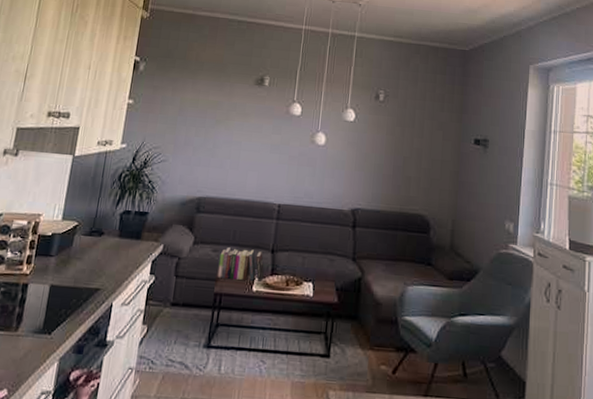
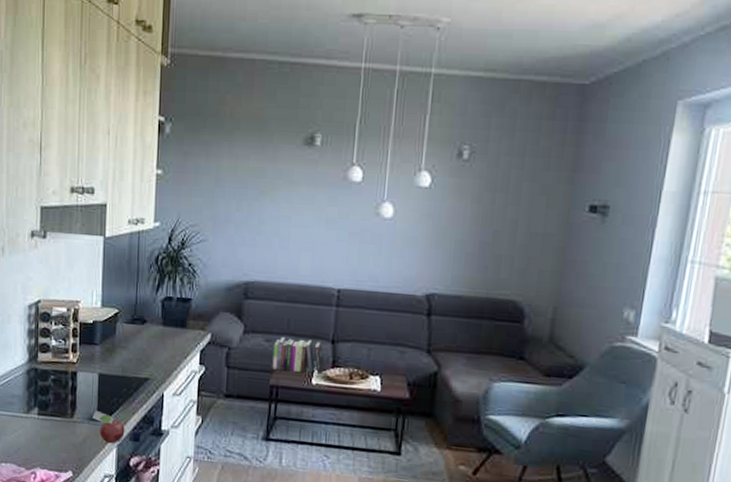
fruit: none [37,322,70,358] -> present [92,410,125,444]

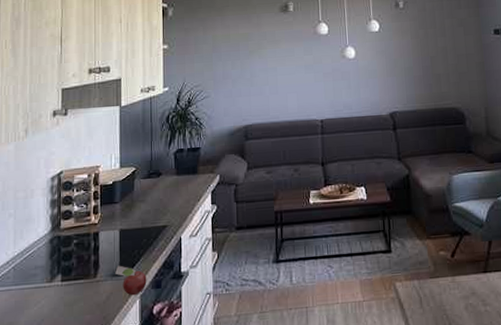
books: present [272,337,325,375] -> none [274,166,319,197]

